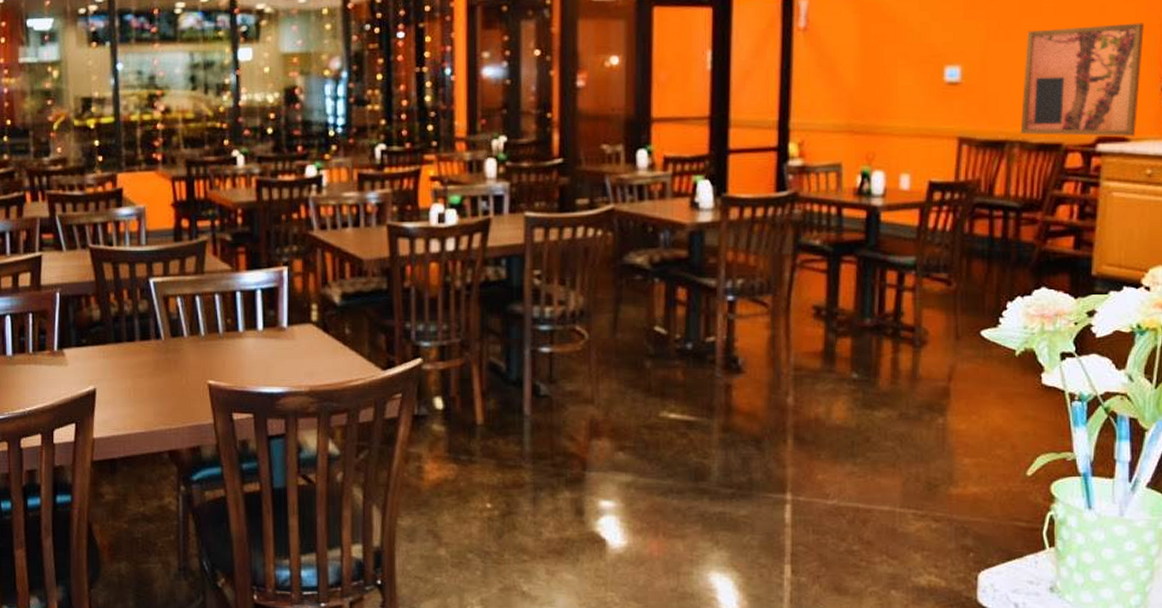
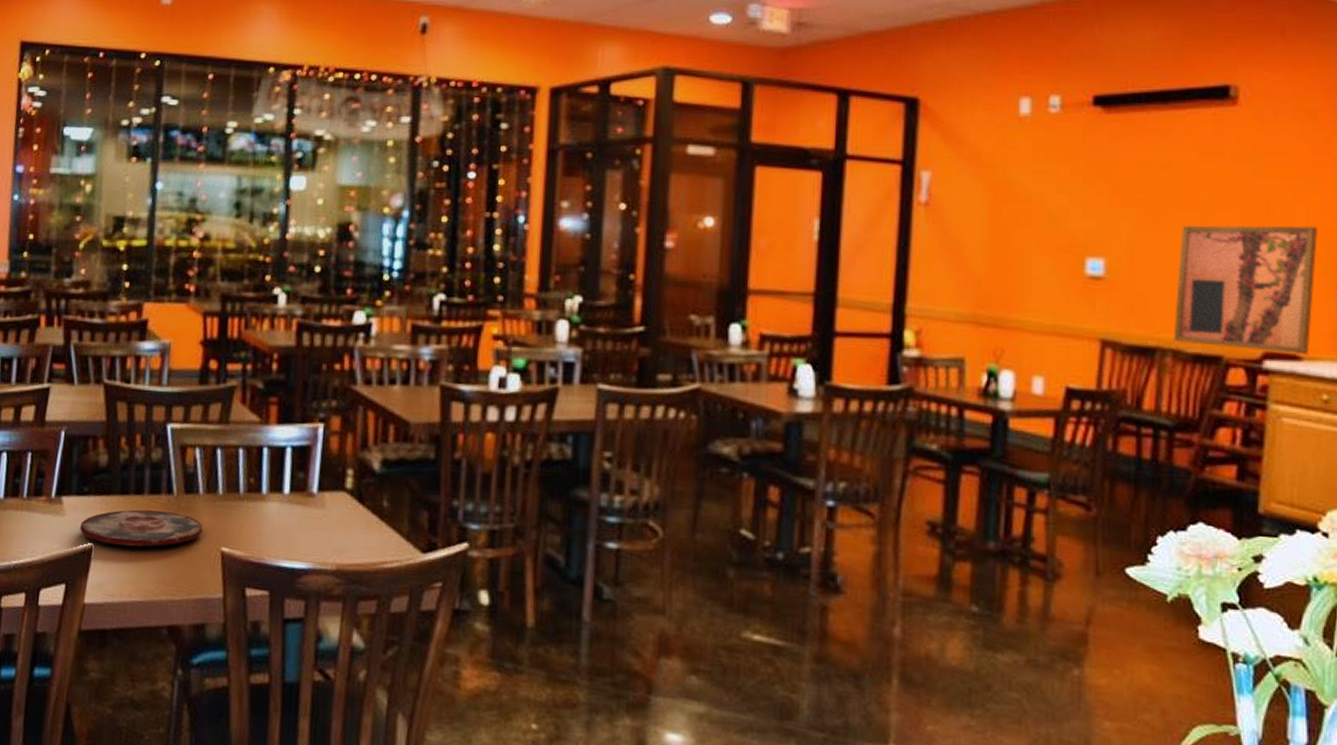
plate: none [83,355,190,387] -> present [80,509,203,547]

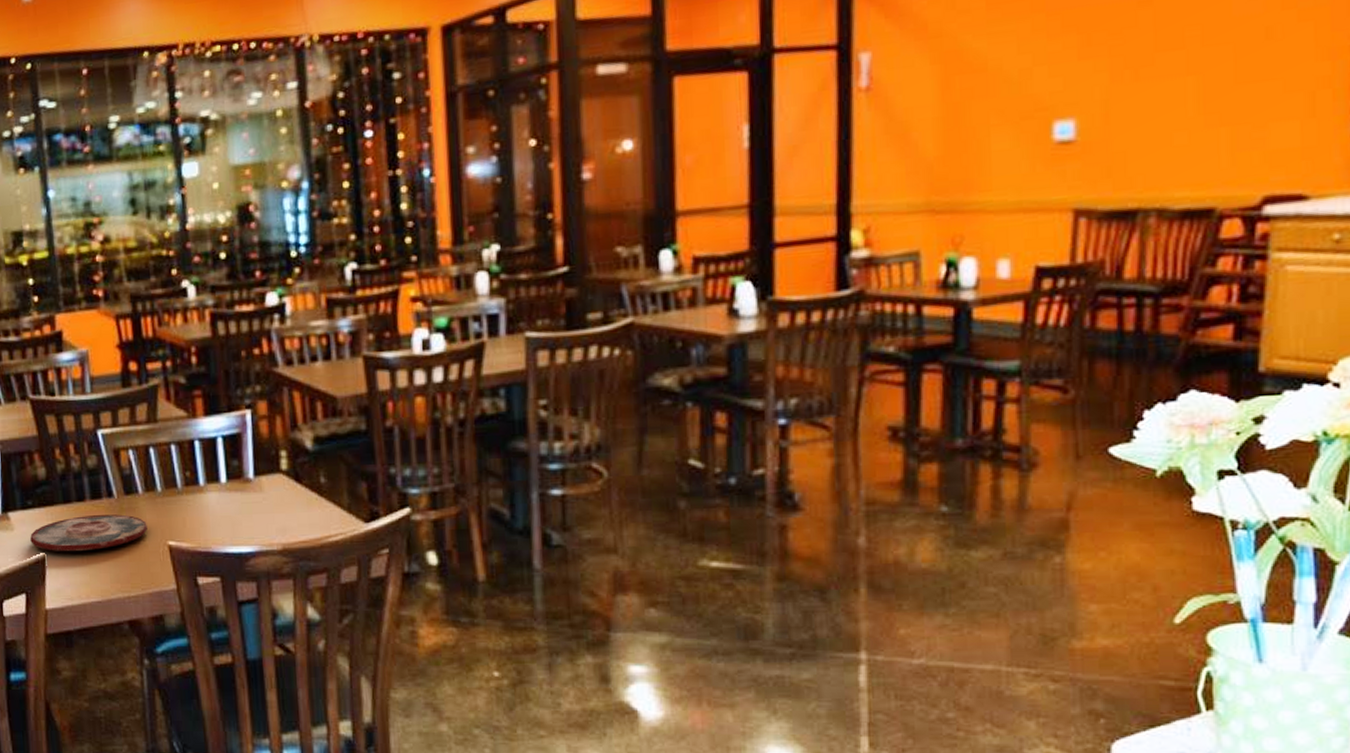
wall art: present [1173,225,1318,354] -> none [1157,46,1327,201]

